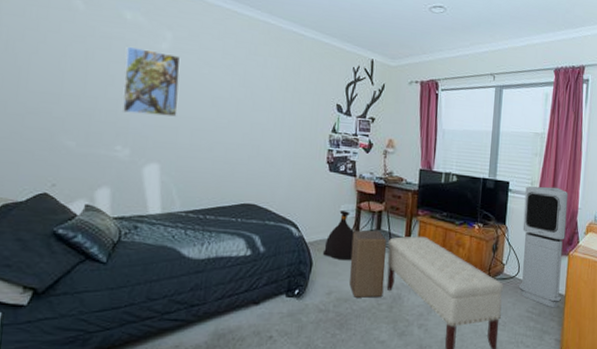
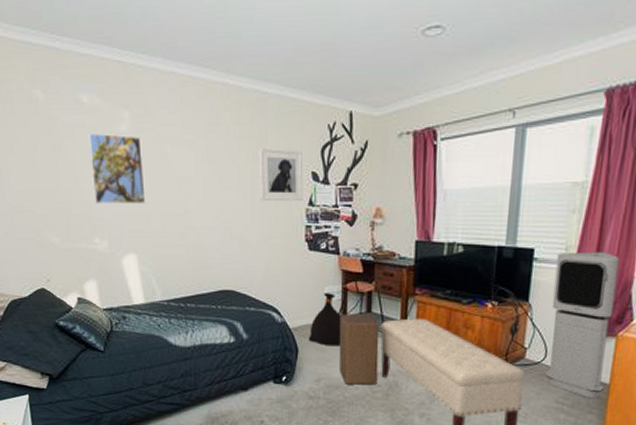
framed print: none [289,79,330,127] -> present [259,148,304,200]

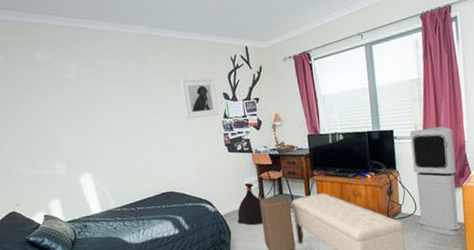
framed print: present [88,132,146,204] -> none [43,81,95,137]

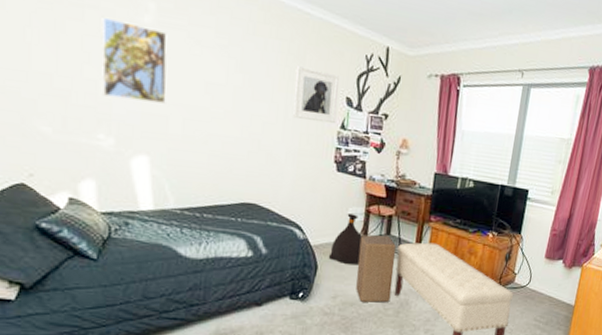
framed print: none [43,81,95,137] -> present [101,16,167,104]
air purifier: present [410,126,461,236] -> none [529,195,589,318]

